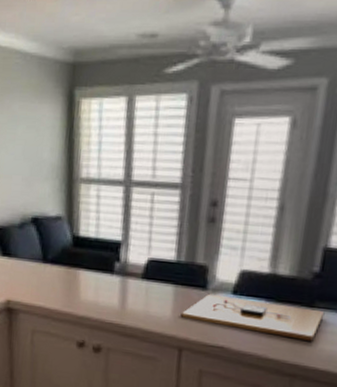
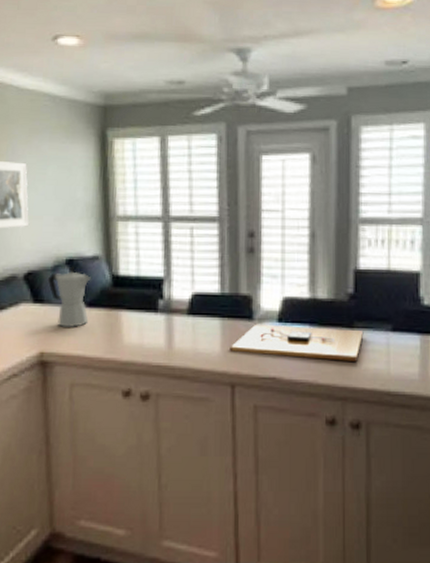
moka pot: none [14,224,54,282] -> present [47,266,91,329]

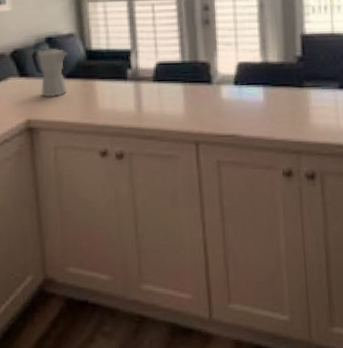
cutting board: present [230,324,364,361] -> none [192,87,313,118]

